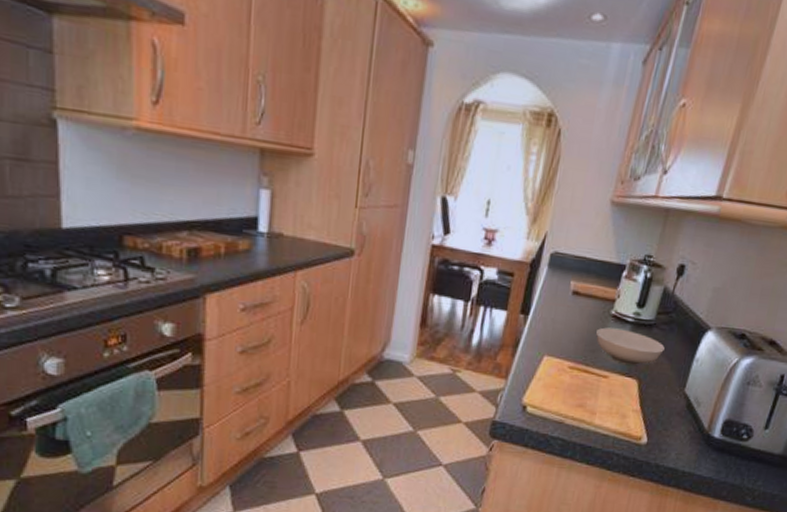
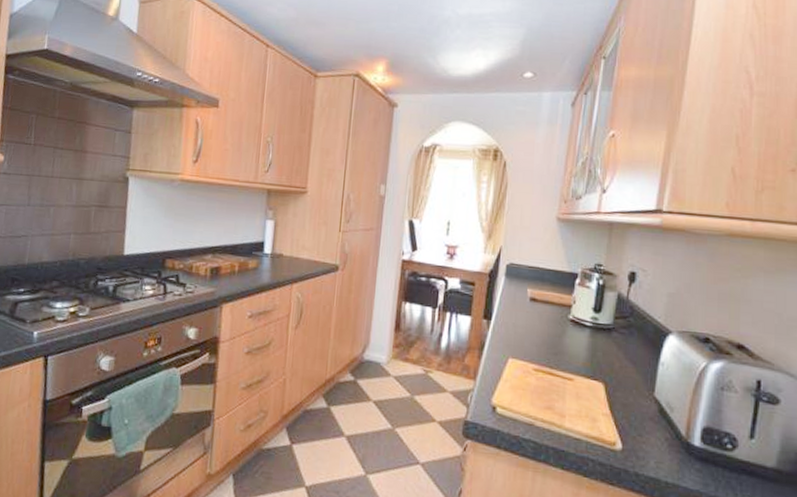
bowl: present [596,327,665,365] -> none [557,331,627,368]

